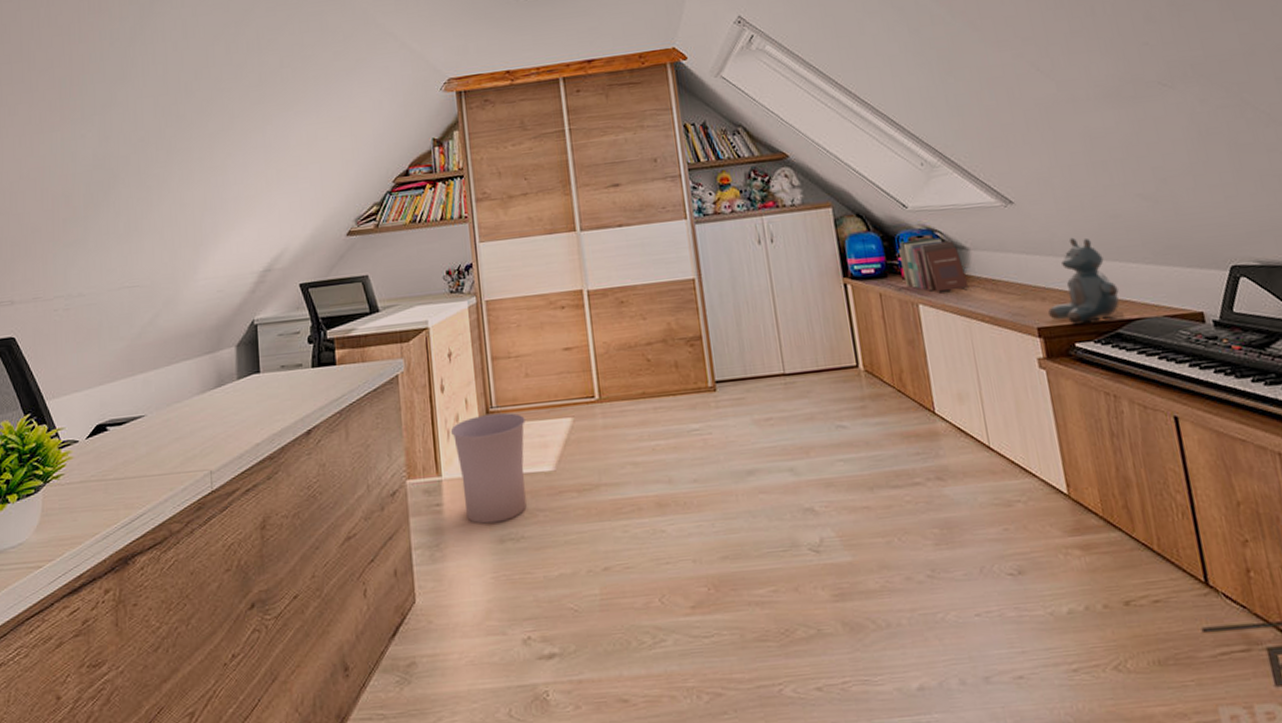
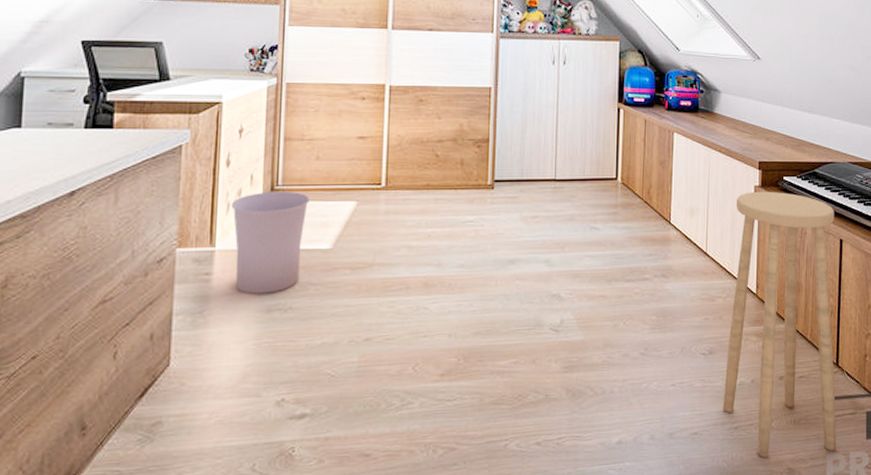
books: present [899,237,969,292] -> none [666,78,715,124]
stool: none [1016,362,1231,711] -> present [722,191,836,458]
stuffed animal: present [1047,237,1120,324] -> none [768,93,821,161]

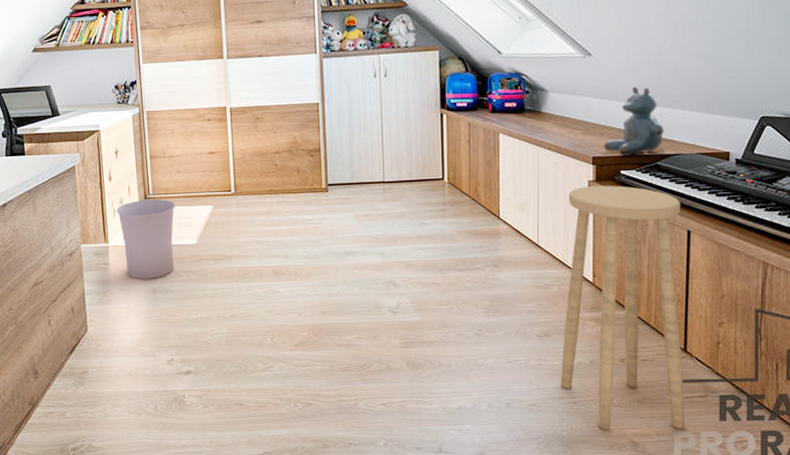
stuffed animal: none [768,93,821,161] -> present [603,86,664,156]

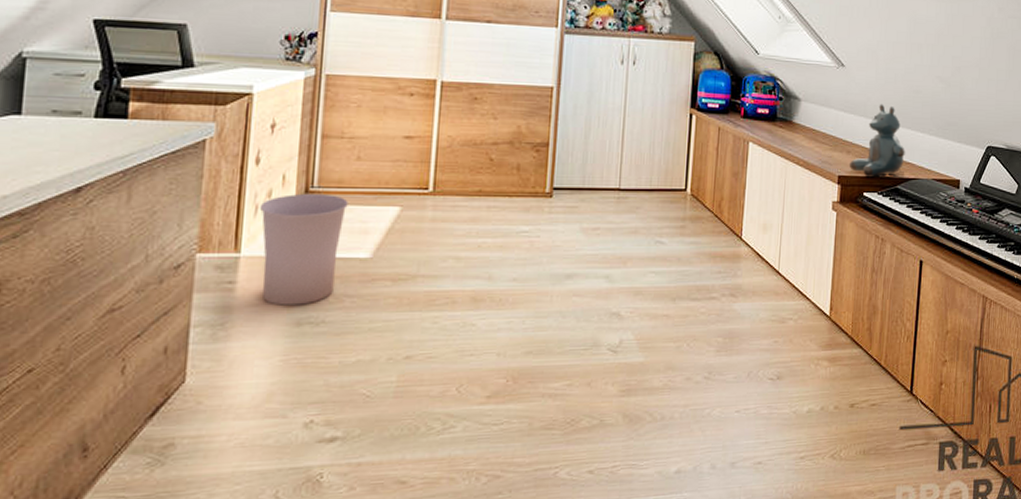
stool: present [560,185,684,431] -> none [789,207,916,490]

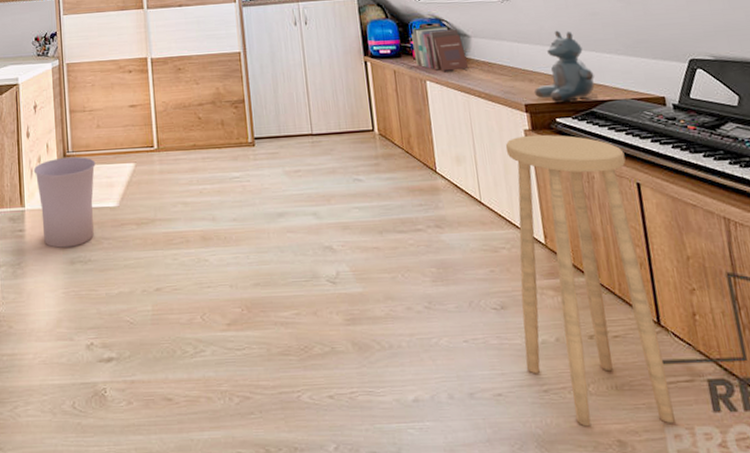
books: none [742,84,794,134] -> present [411,26,469,71]
stool: none [789,207,916,490] -> present [505,134,675,427]

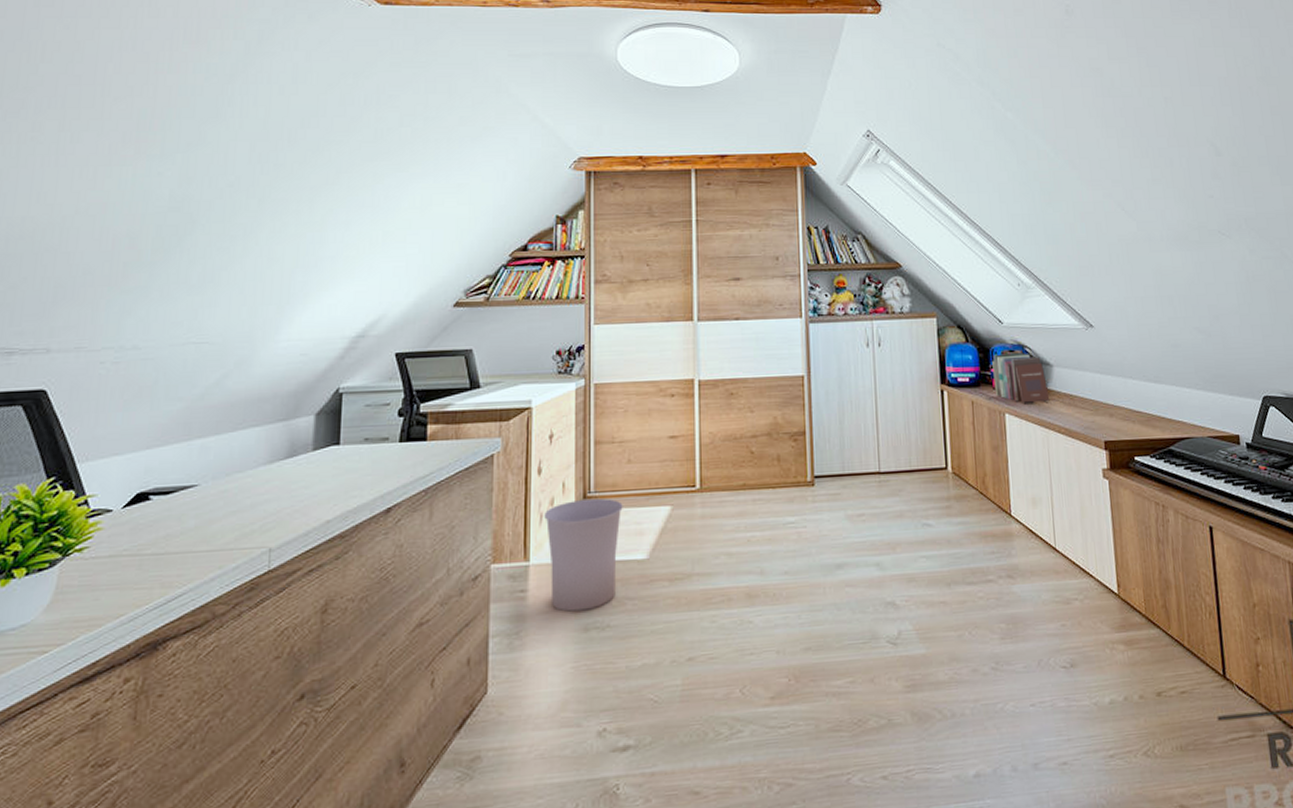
stool: present [505,134,675,427] -> none [1083,474,1236,793]
stuffed animal: present [533,30,595,102] -> none [1114,361,1173,439]

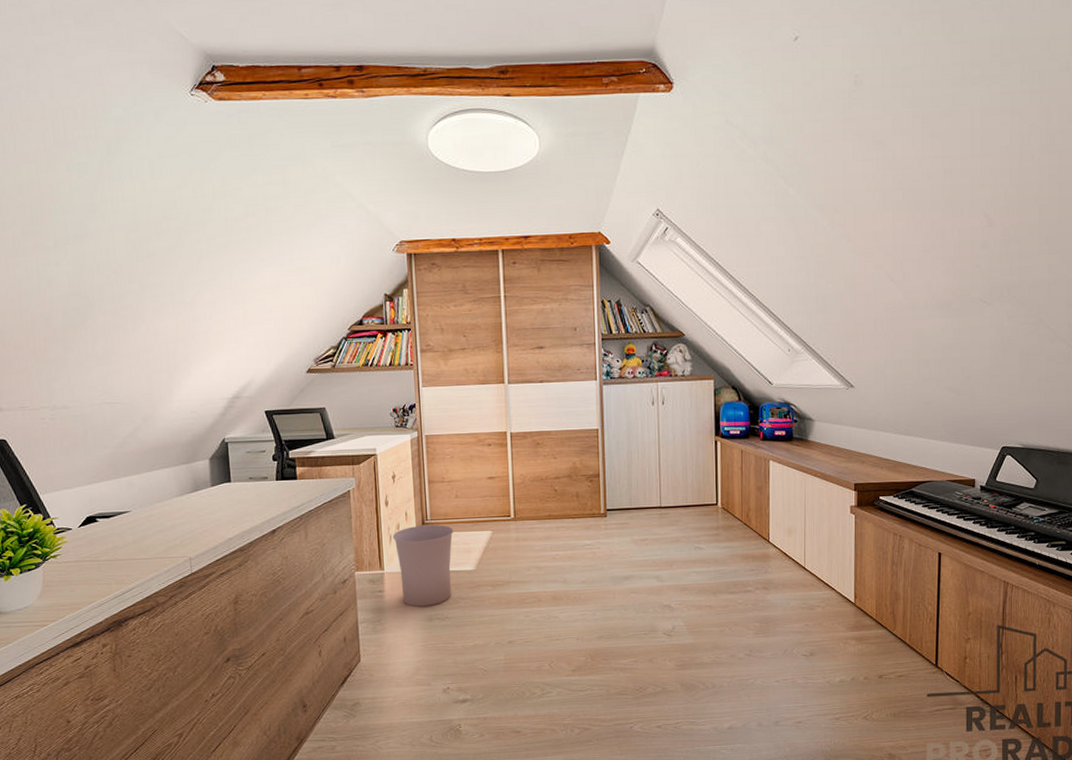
books: present [992,353,1050,403] -> none [761,410,810,452]

